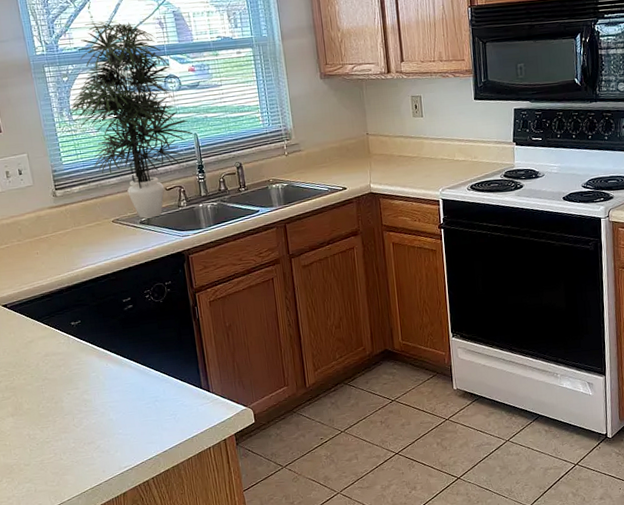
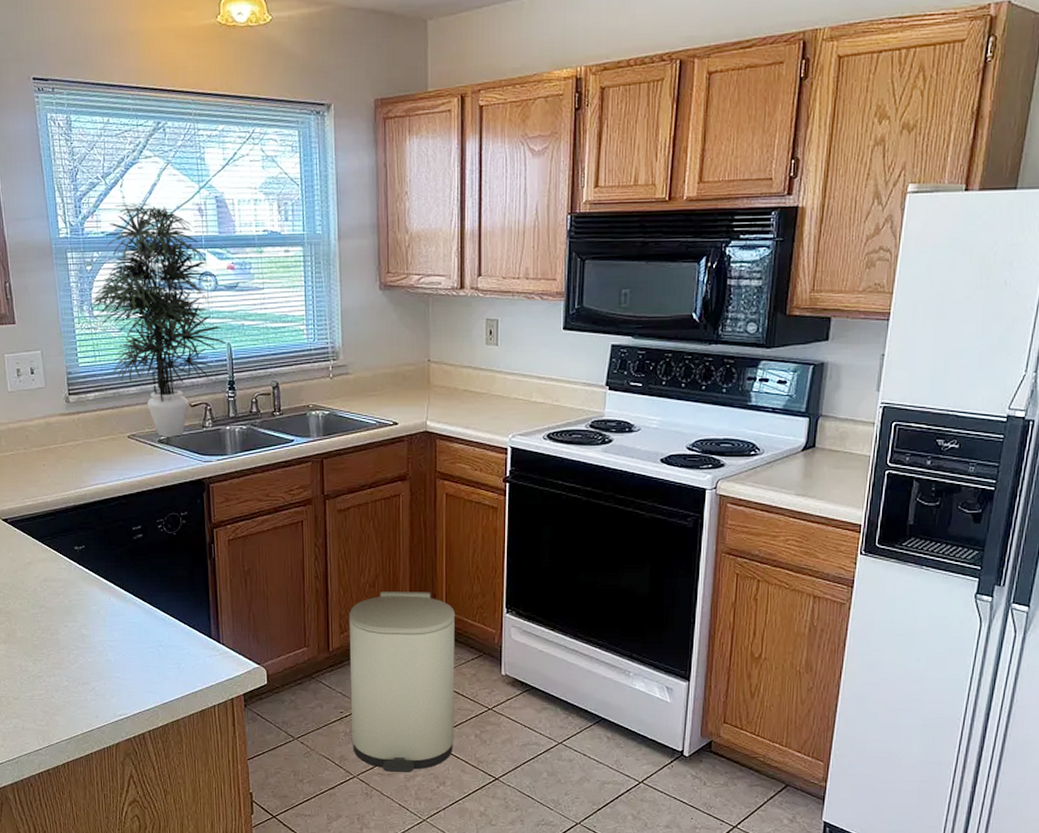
pedal bin: none [320,326,420,485] -> present [348,591,456,773]

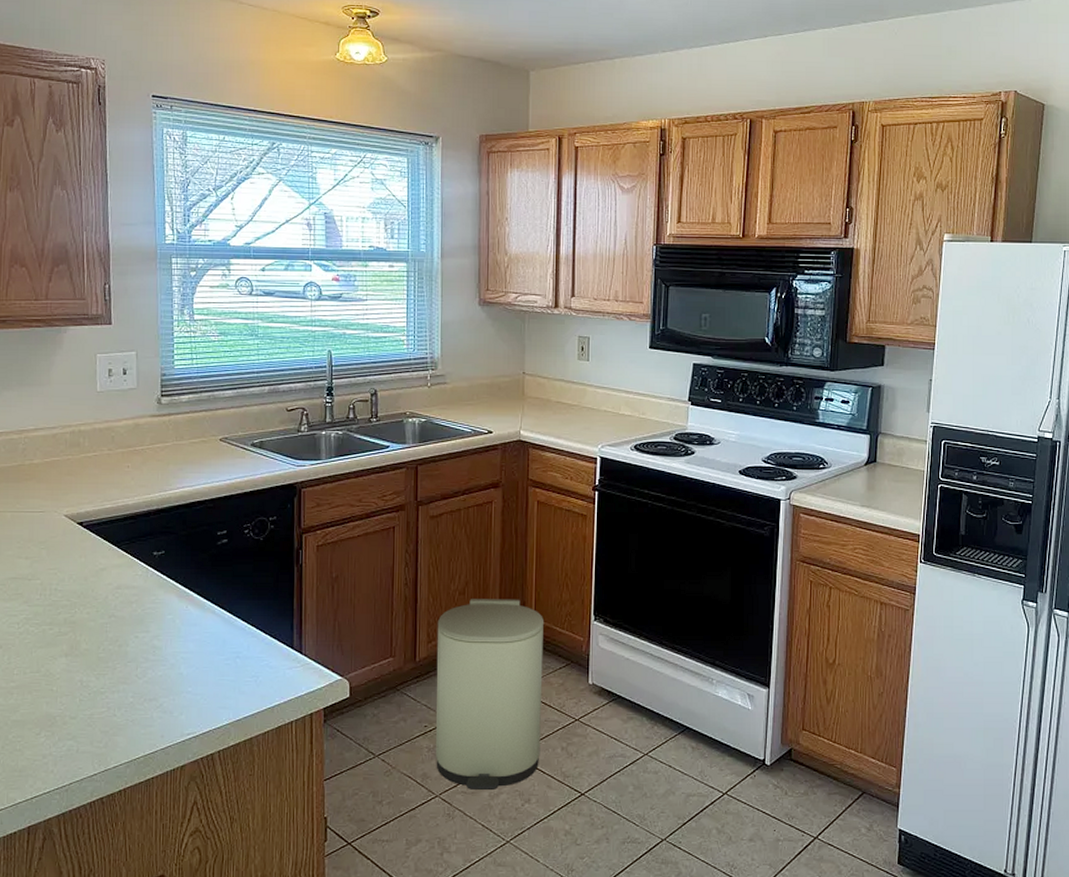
plant: present [88,203,229,437] -> none [189,215,329,441]

